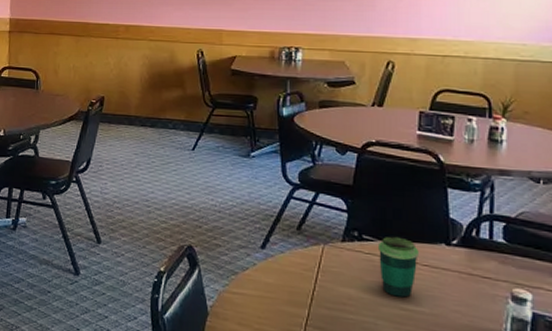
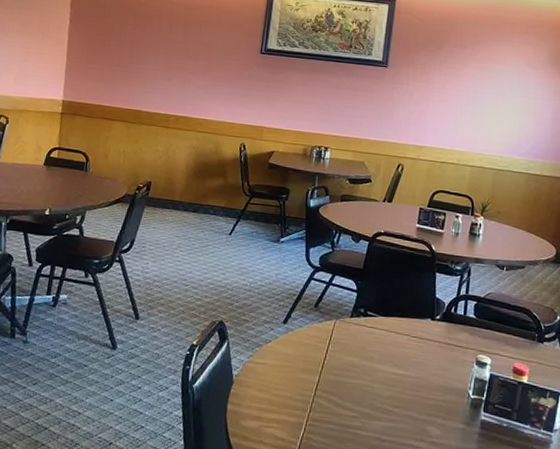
cup: present [377,236,419,298] -> none [378,312,410,364]

